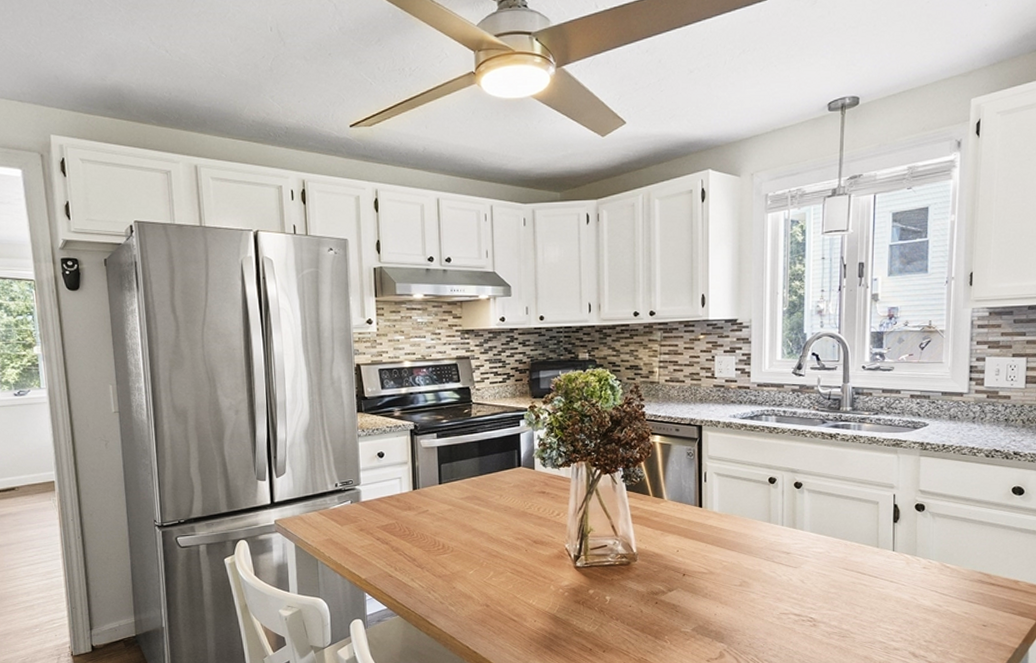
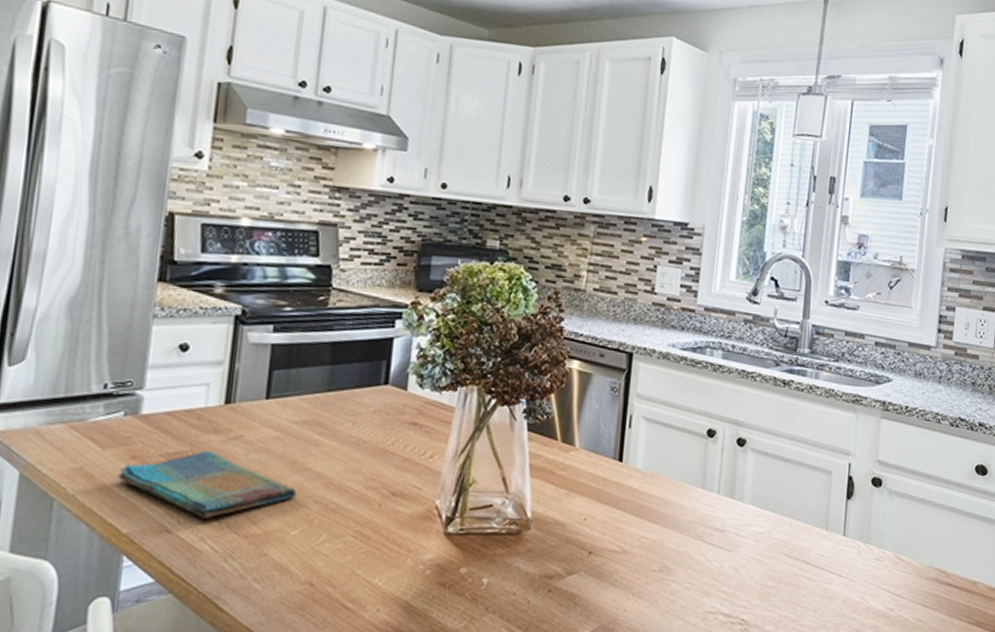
dish towel: none [354,522,469,566] -> present [118,451,297,518]

